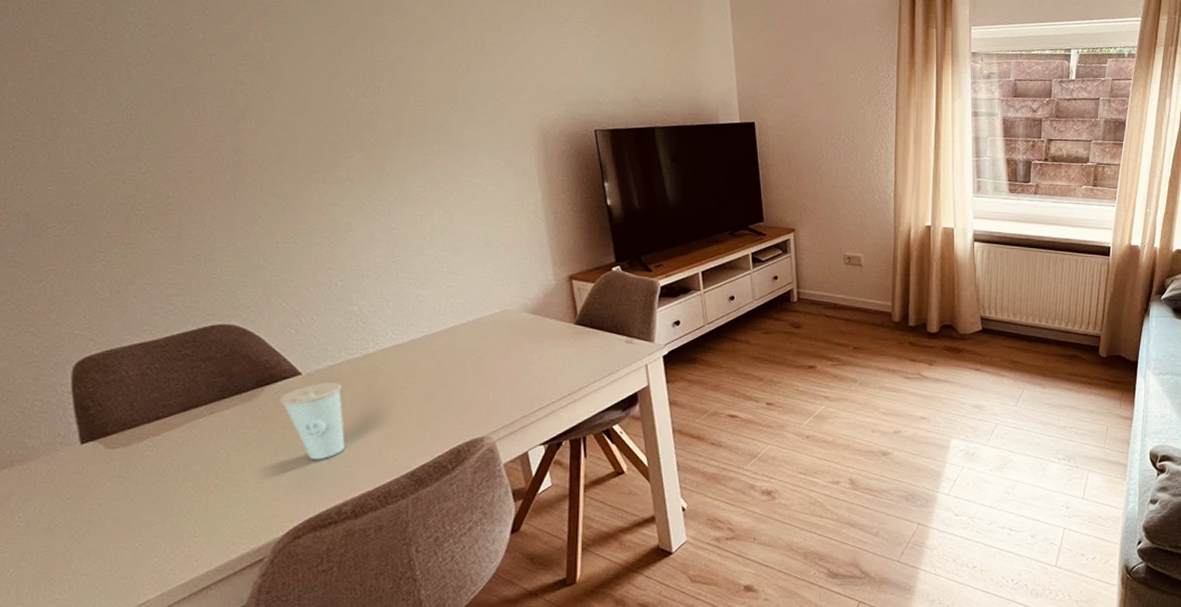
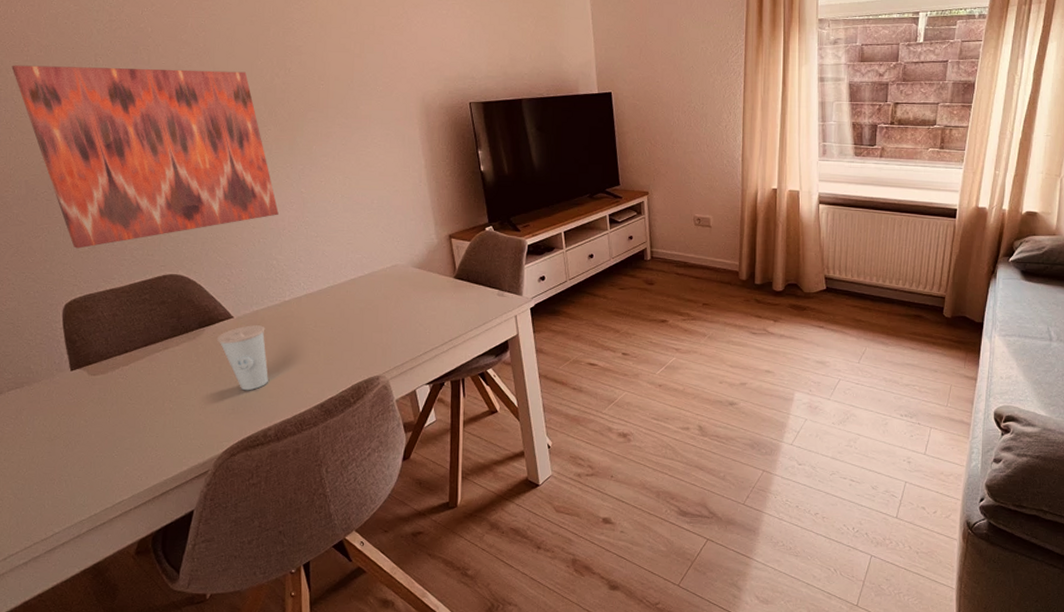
wall art: none [11,72,362,295] -> present [11,65,279,249]

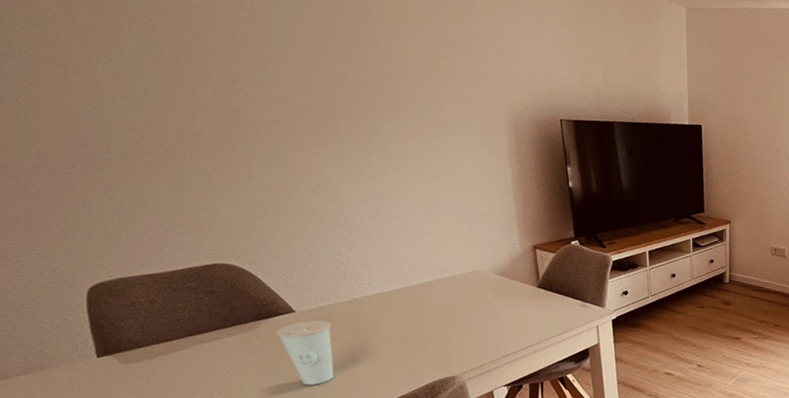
wall art: present [11,65,279,249] -> none [18,17,350,229]

